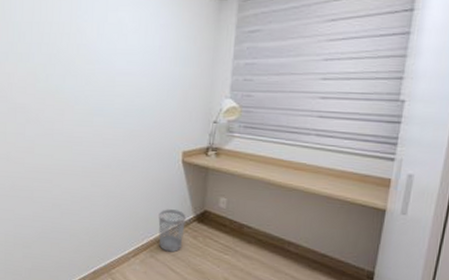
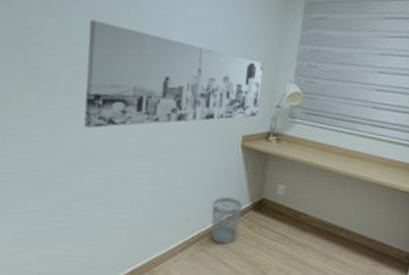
wall art: none [49,60,200,150] -> present [84,19,264,128]

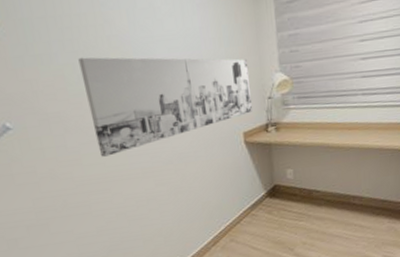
wastebasket: present [211,197,242,244] -> none [231,190,259,232]

